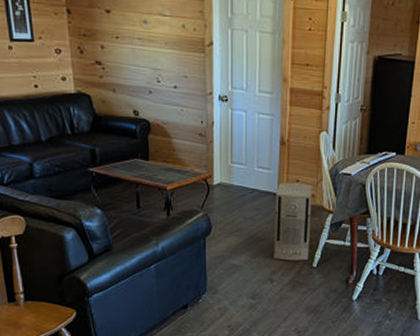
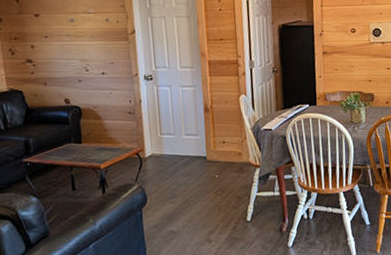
air purifier: present [274,182,312,261] -> none [205,143,243,219]

